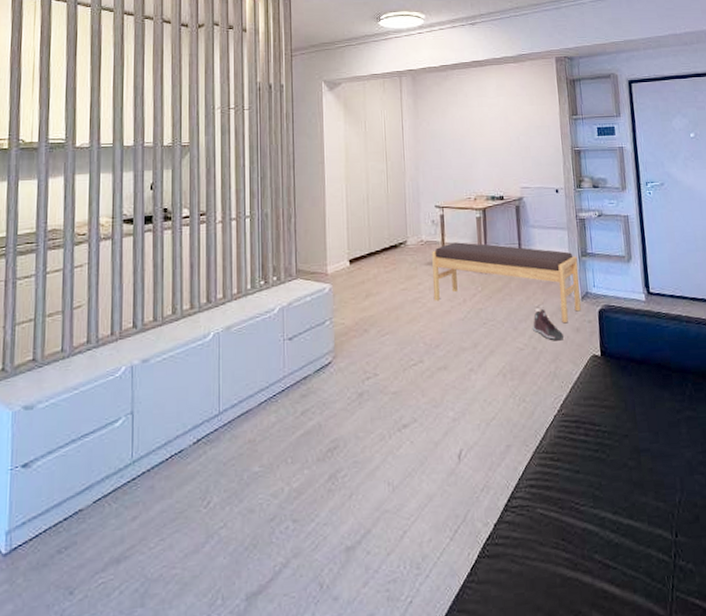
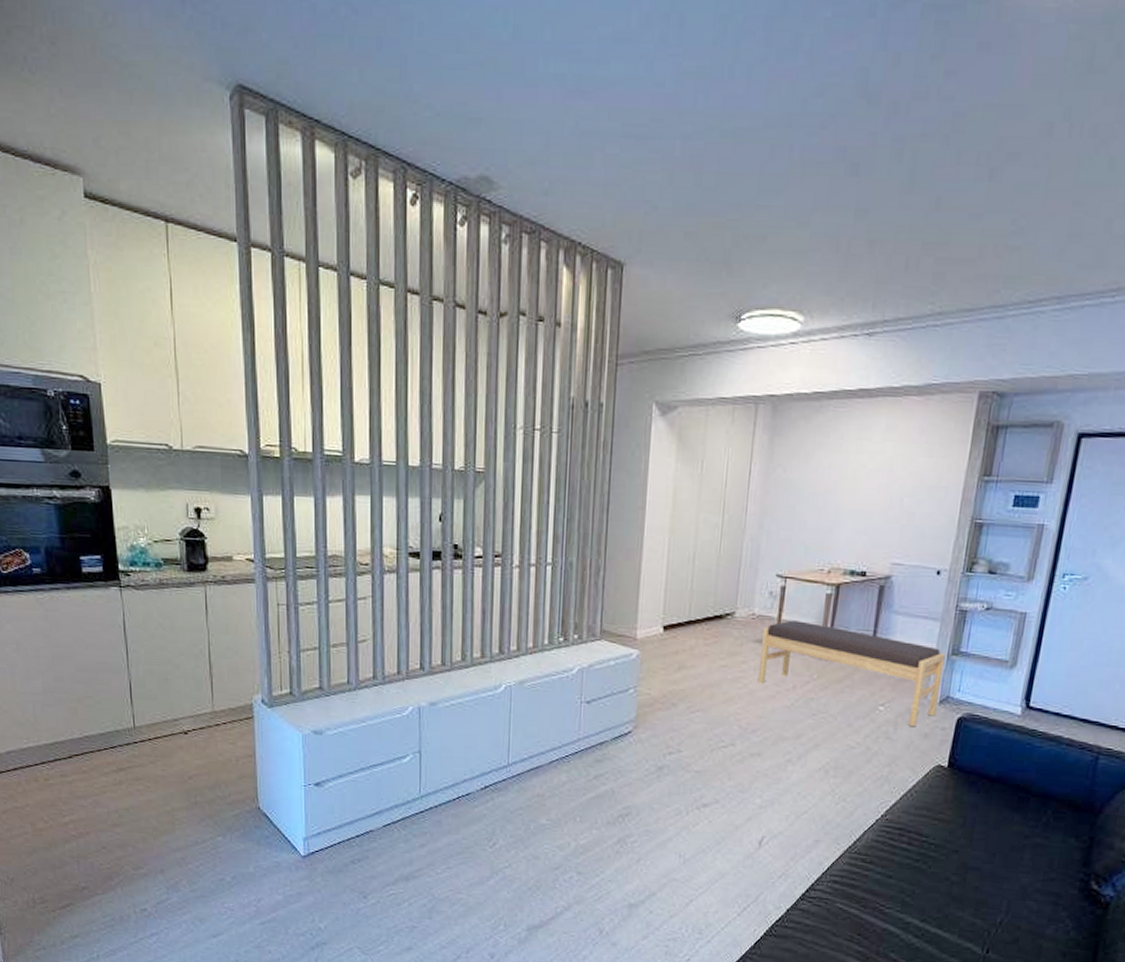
sneaker: present [533,310,563,340] -> none [871,709,907,743]

